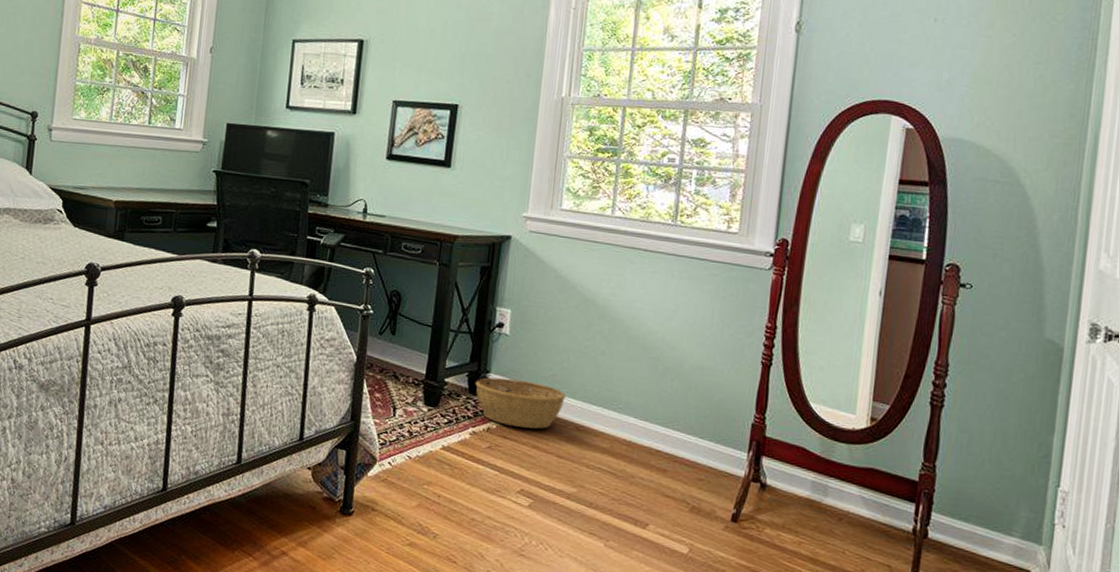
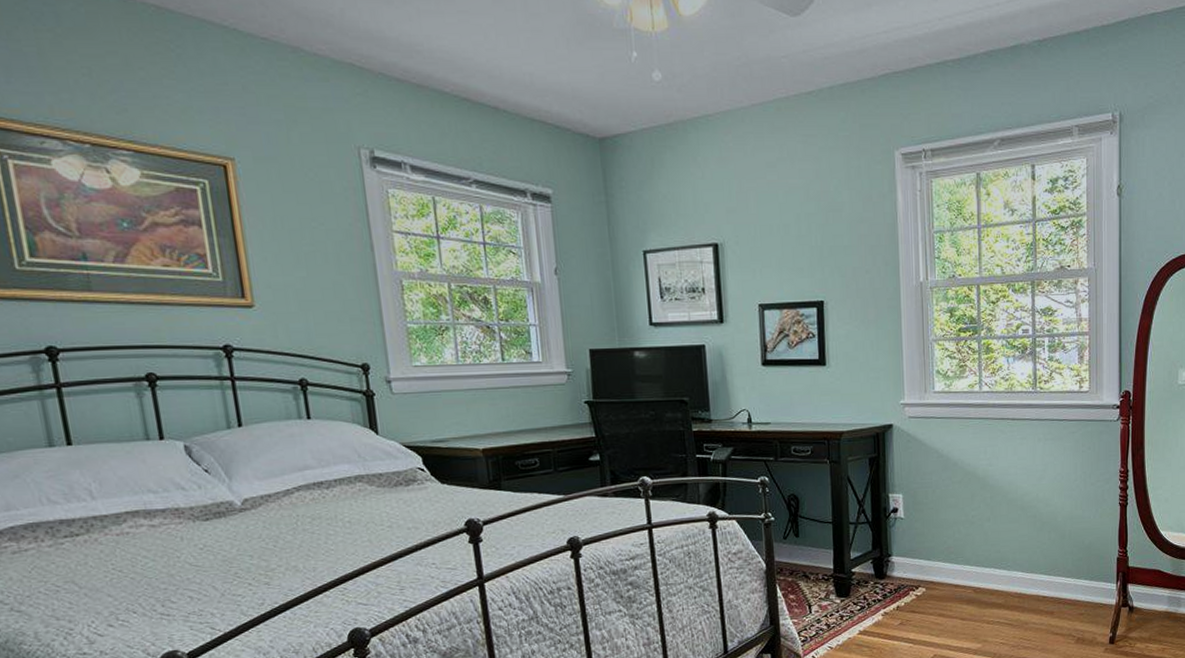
basket: present [476,377,566,429] -> none [880,557,961,601]

